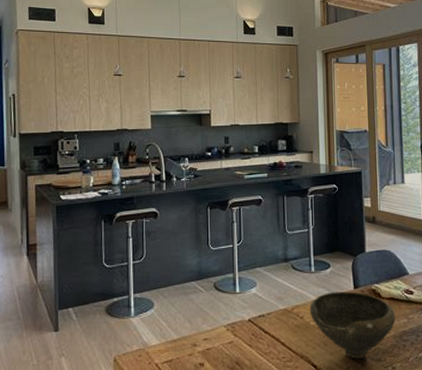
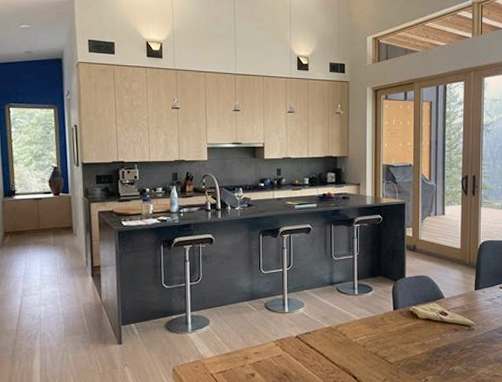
bowl: present [309,291,396,359] -> none [352,312,430,372]

